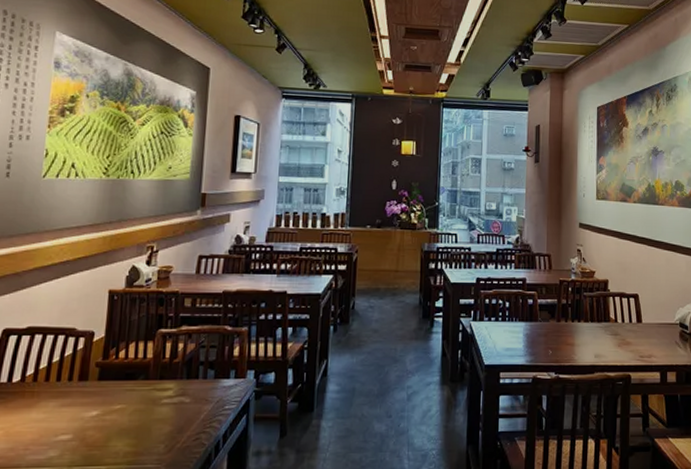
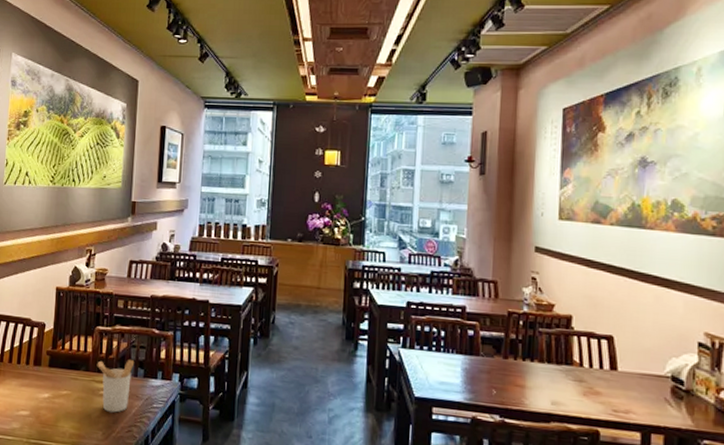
utensil holder: none [158,362,204,421] -> present [96,360,135,413]

